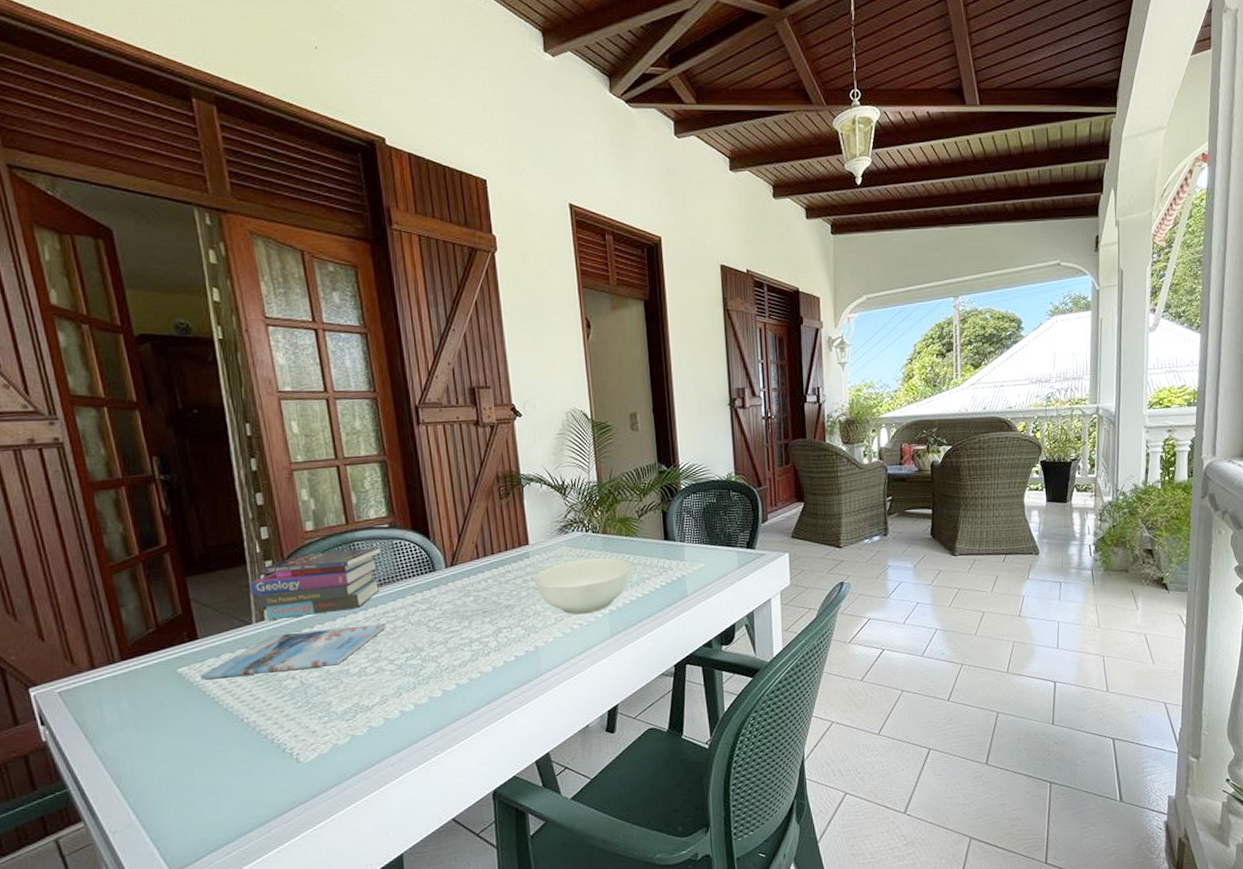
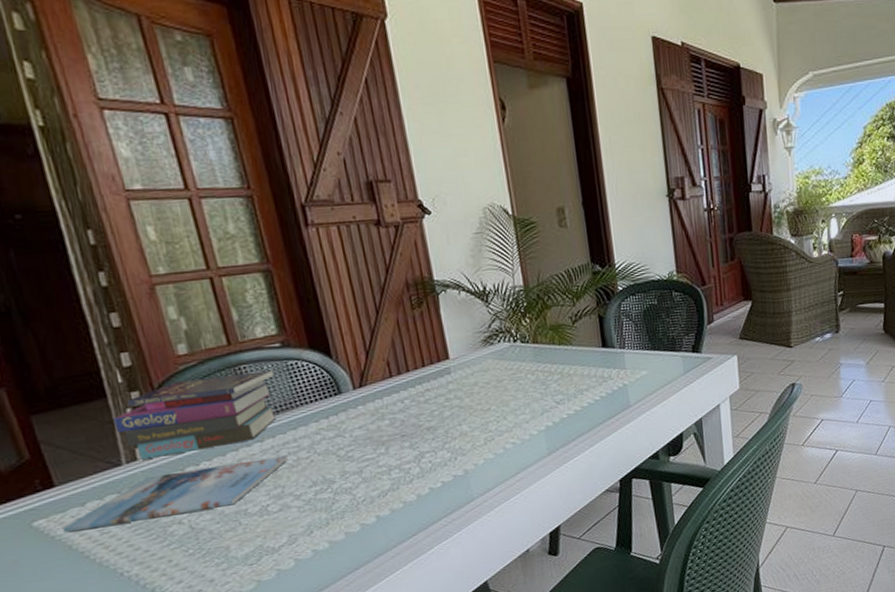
bowl: present [534,557,631,615] -> none [458,369,567,433]

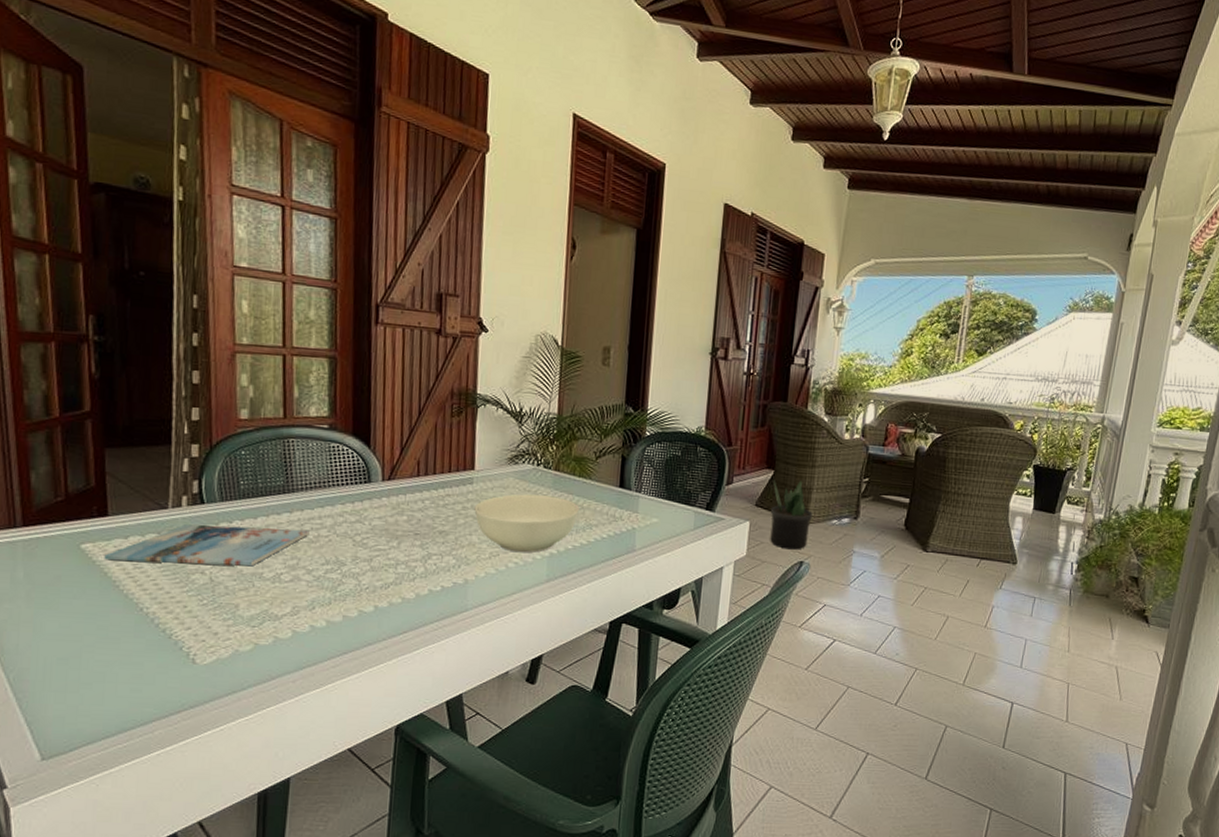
books: present [113,370,276,460] -> none [171,442,317,510]
bowl: none [458,369,567,433] -> present [474,494,579,553]
planter: none [753,306,796,375] -> present [770,480,813,550]

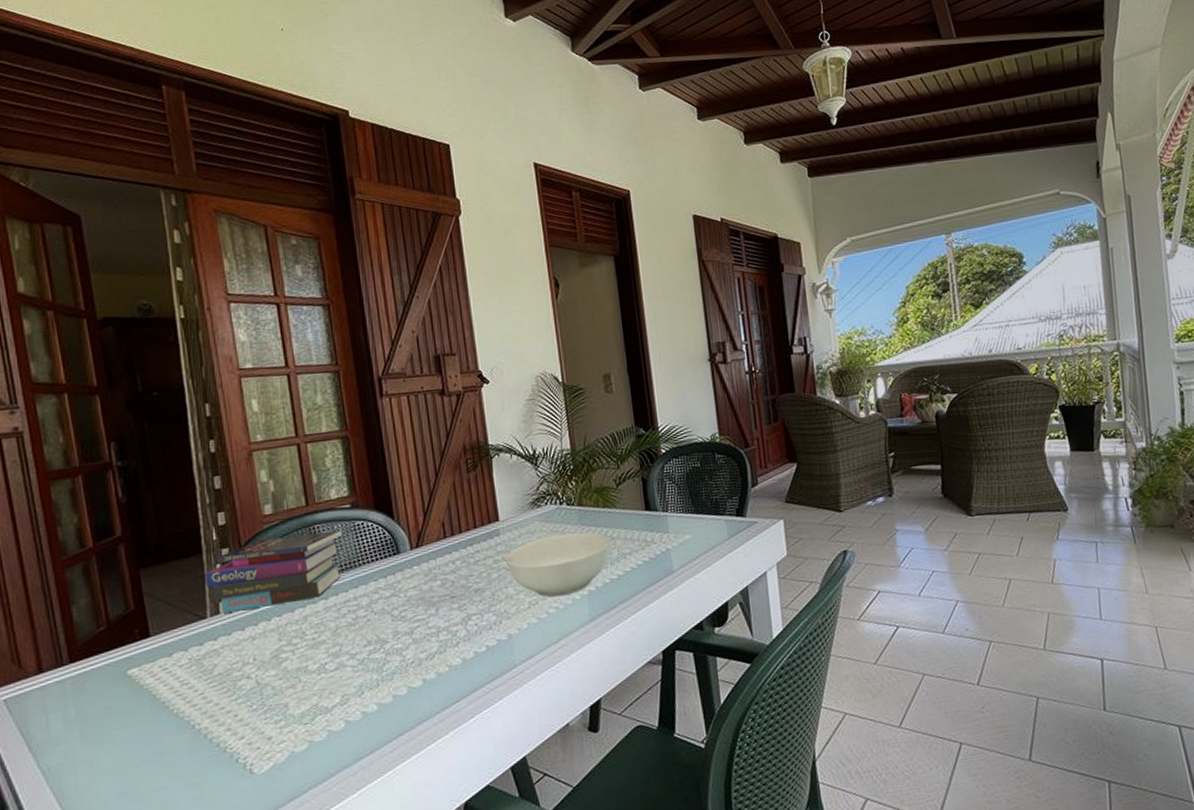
magazine: present [104,524,310,567] -> none [151,613,348,683]
books: none [171,442,317,510] -> present [205,529,343,613]
planter: present [770,480,813,550] -> none [799,468,847,541]

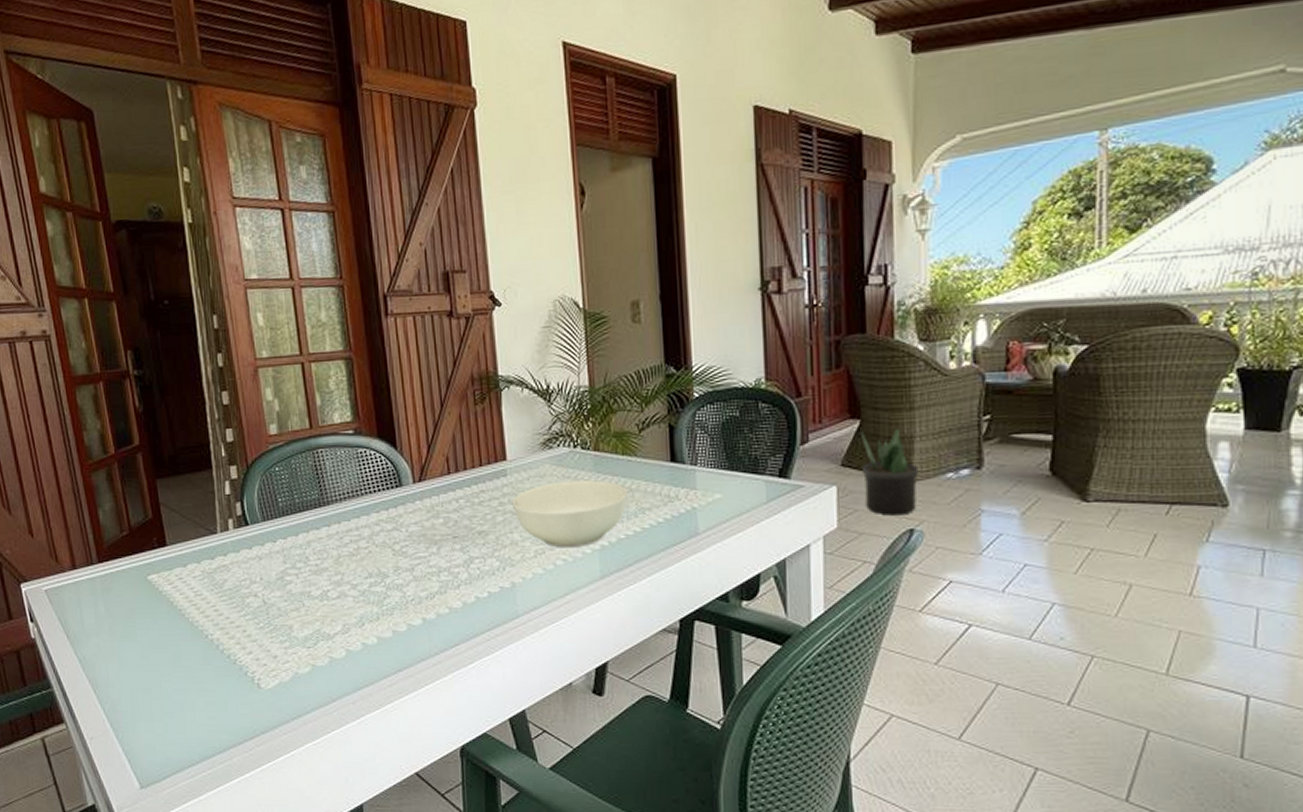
books: present [205,529,343,613] -> none [215,456,346,530]
planter: none [799,468,847,541] -> present [861,428,919,516]

